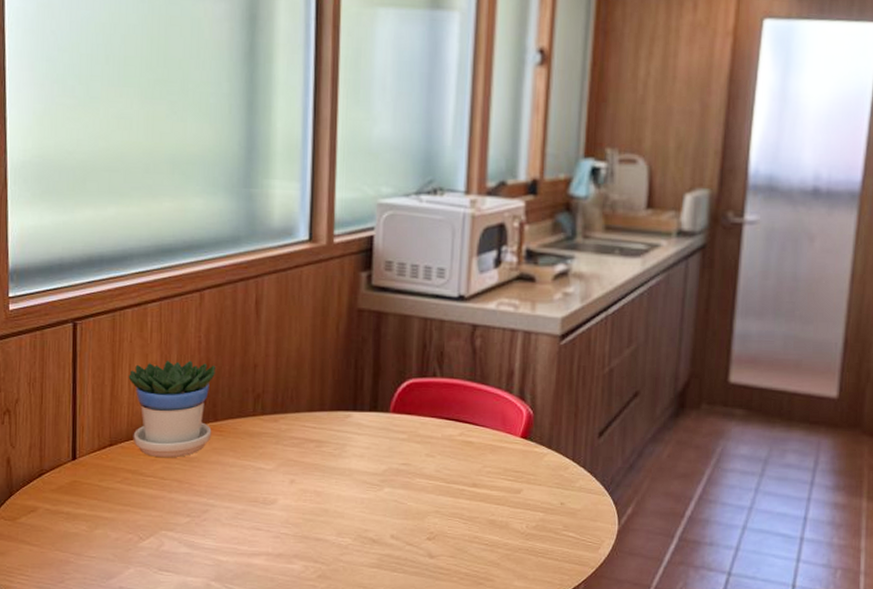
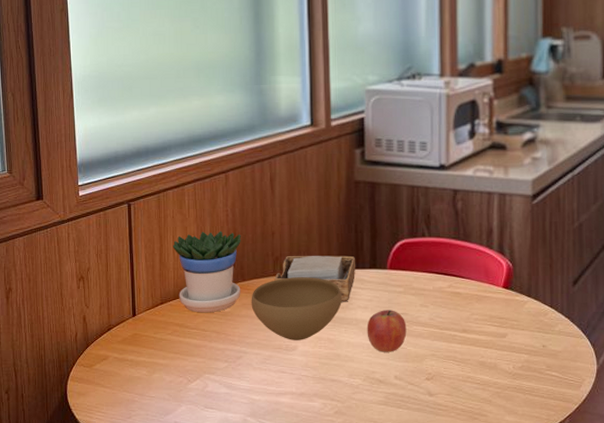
bowl: none [223,418,334,492] -> present [251,277,342,340]
napkin holder: none [254,393,354,449] -> present [274,255,356,302]
fruit: none [361,459,409,508] -> present [367,310,407,352]

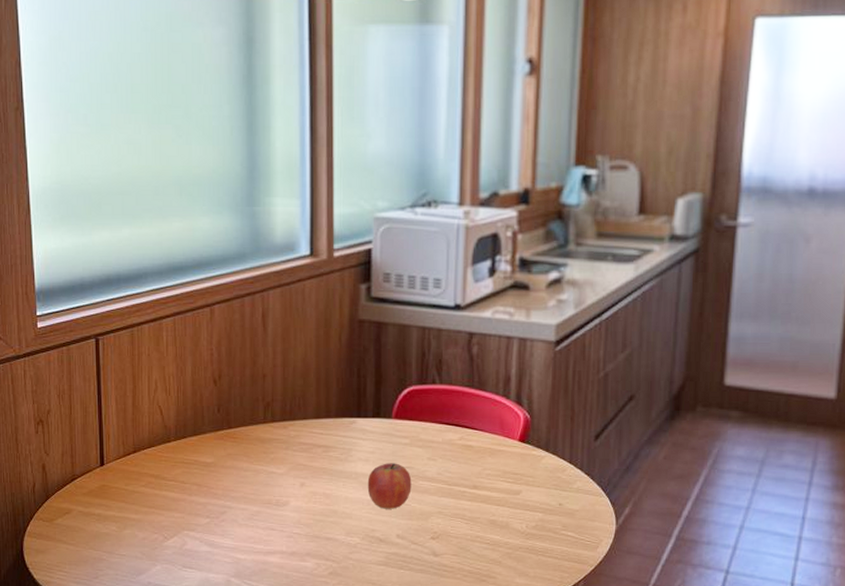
flowerpot: present [172,231,241,313] -> none [147,371,227,464]
bowl: present [251,277,342,340] -> none [237,425,340,495]
napkin holder: present [274,255,356,302] -> none [265,402,358,454]

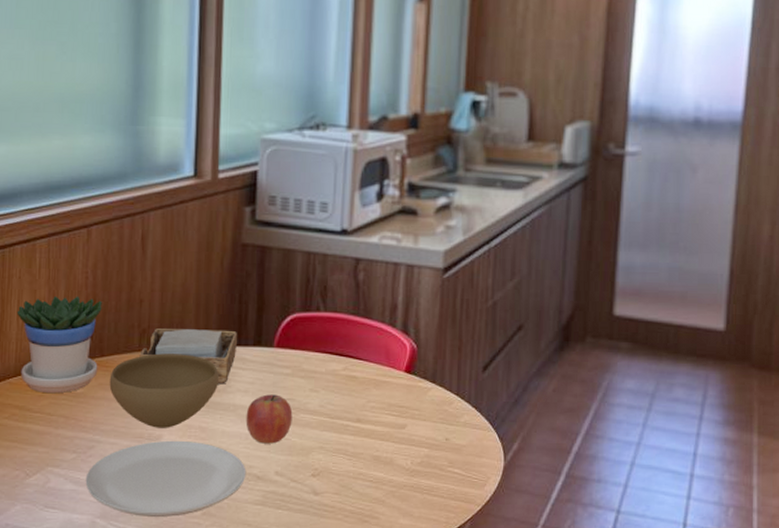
flowerpot: none [147,371,227,464] -> present [16,296,102,394]
plate: none [219,506,369,576] -> present [85,440,247,517]
bowl: none [237,425,340,495] -> present [109,353,219,428]
napkin holder: none [265,402,358,454] -> present [139,329,238,384]

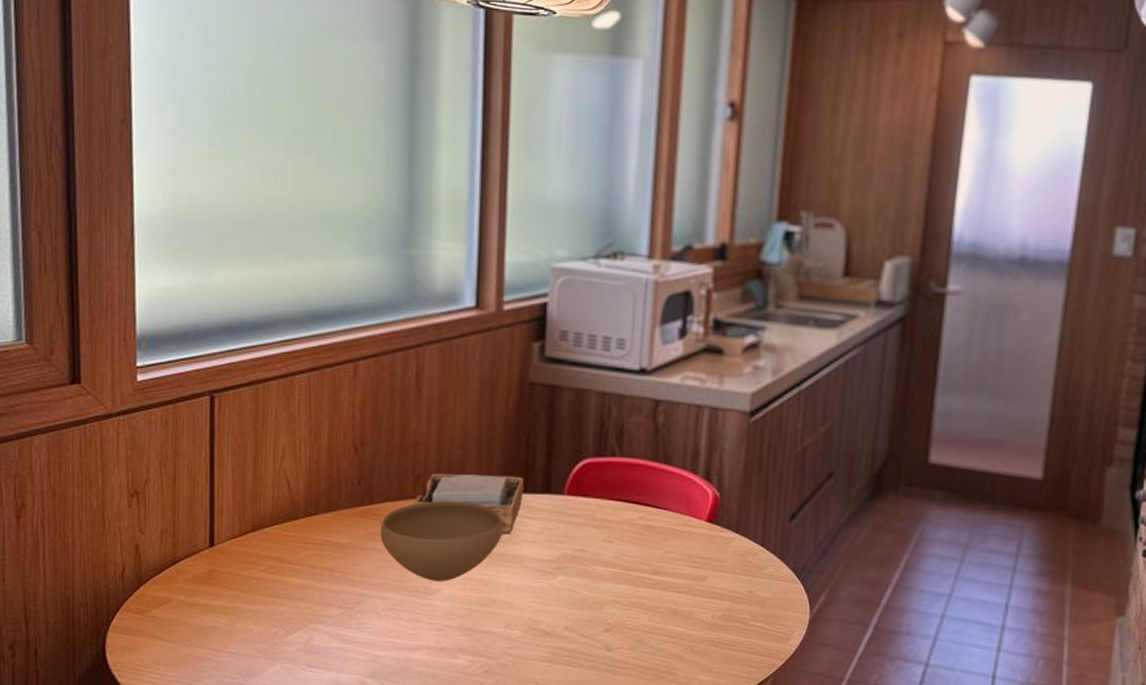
flowerpot: present [16,296,102,394] -> none [273,437,371,545]
plate: present [85,440,247,517] -> none [353,594,533,675]
fruit: present [246,394,293,444] -> none [532,545,584,597]

